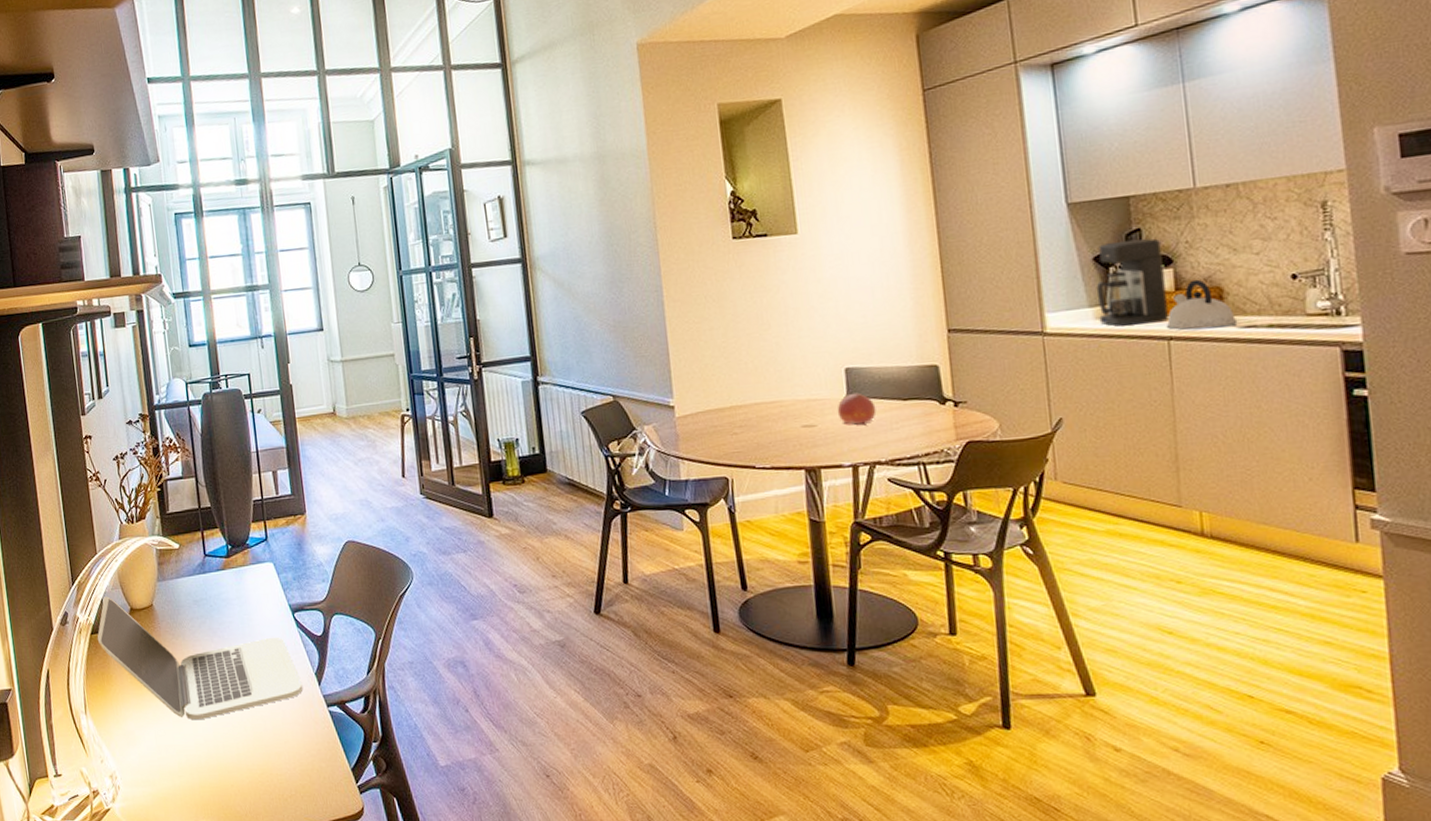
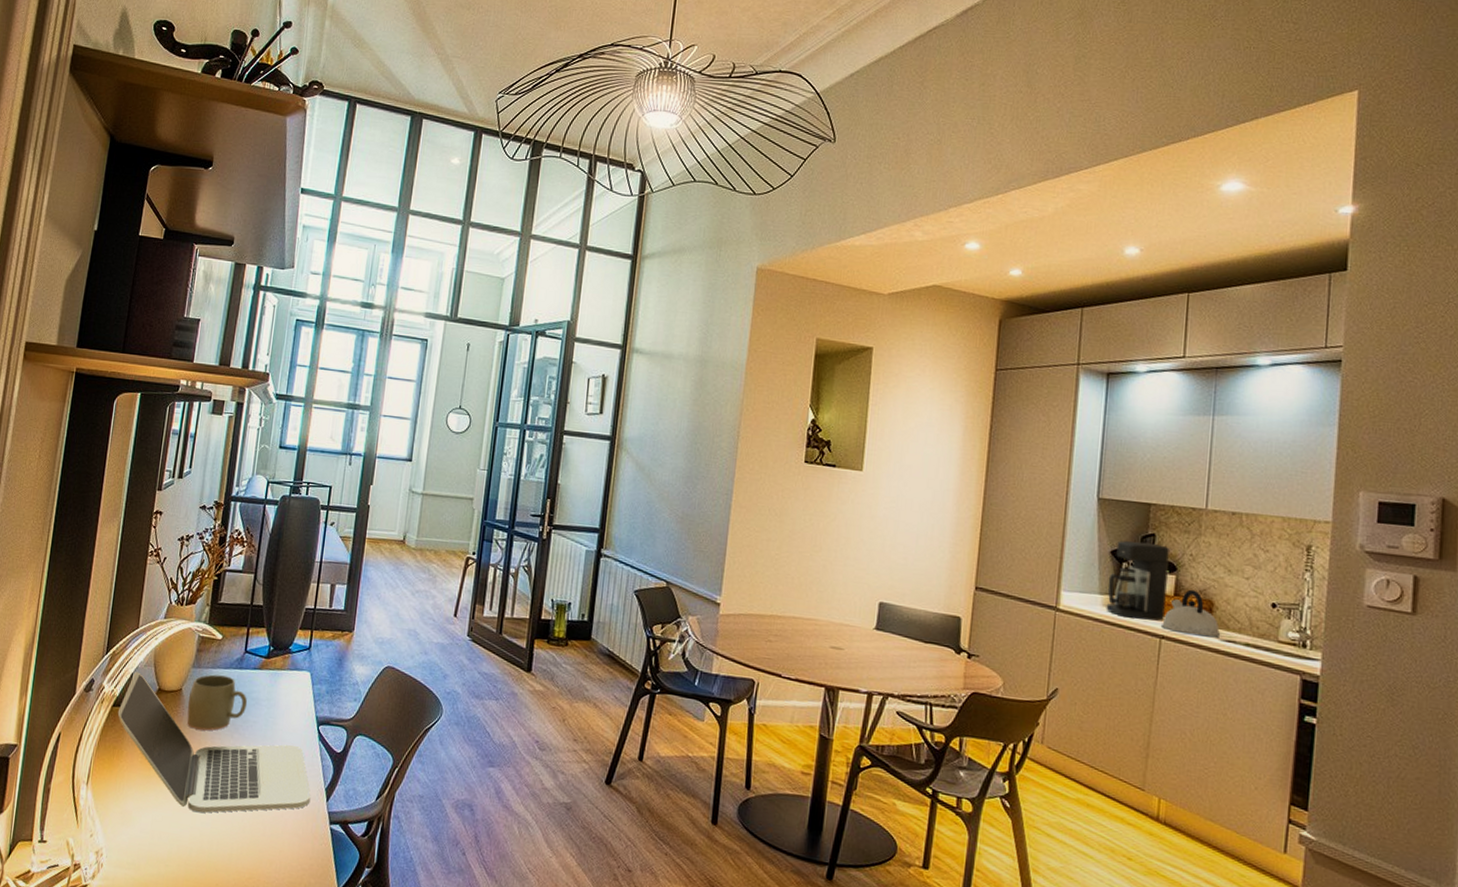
mug: none [161,583,220,641] -> present [187,674,248,731]
fruit: present [837,392,877,426] -> none [864,626,899,658]

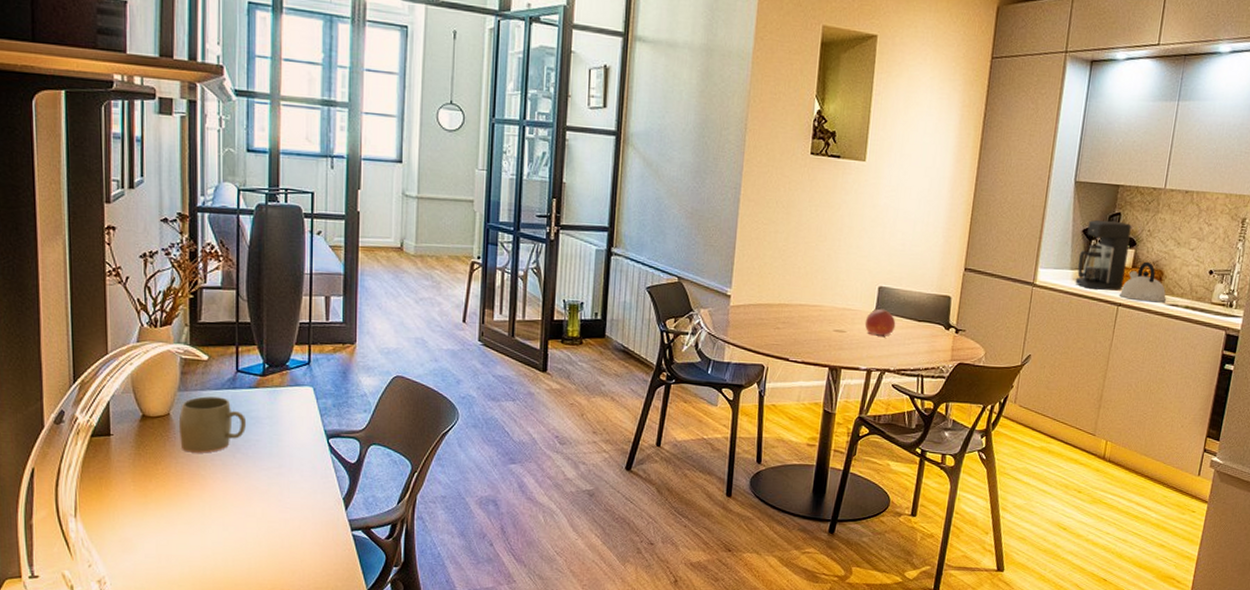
laptop: present [117,672,311,813] -> none [98,399,328,533]
fruit: none [864,626,899,658] -> present [864,308,896,338]

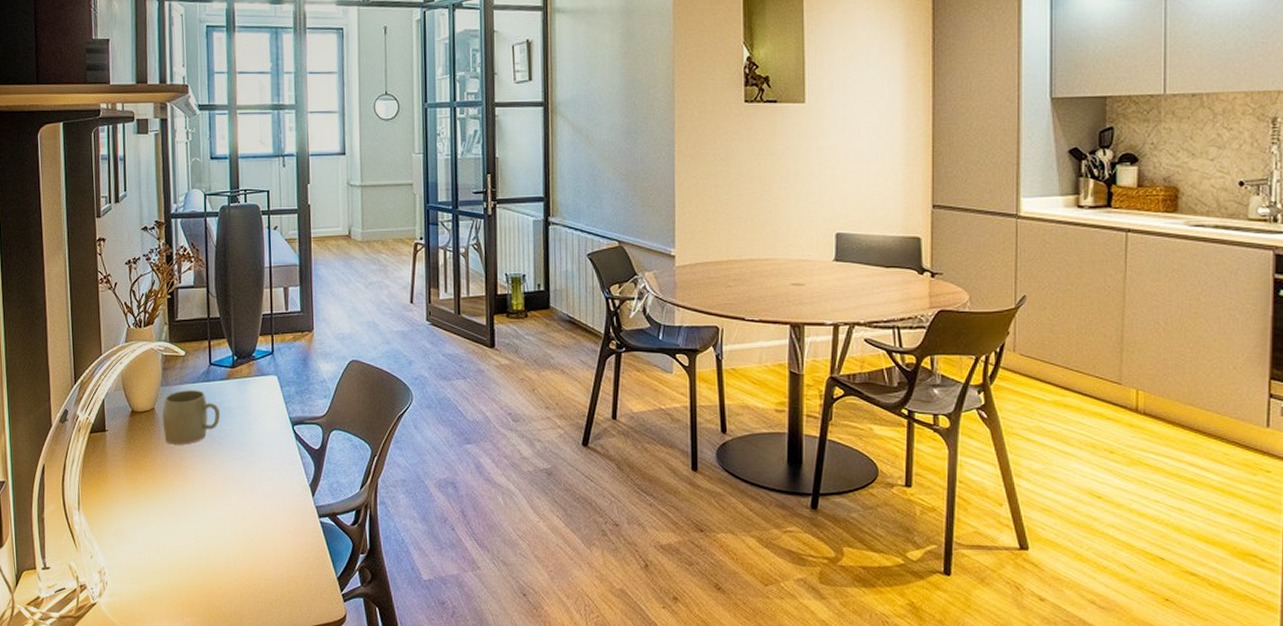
fruit: present [864,308,896,338] -> none [825,257,860,288]
coffee maker: present [1075,220,1132,291] -> none [1068,136,1129,215]
kettle: present [1120,261,1167,303] -> none [1127,178,1189,225]

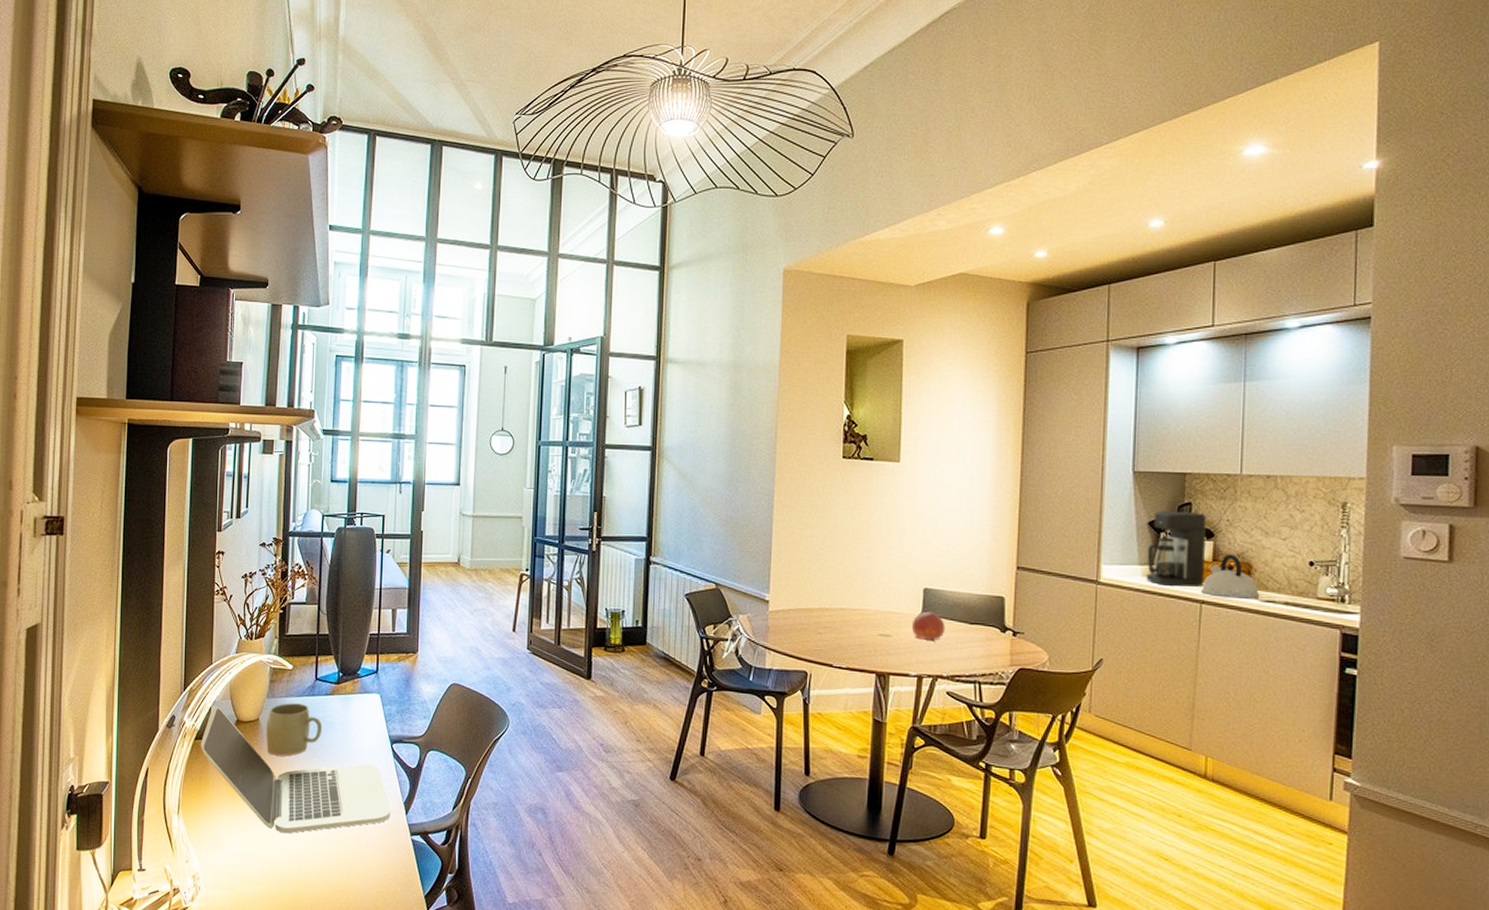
laptop: none [95,397,297,523] -> present [200,705,391,834]
fruit: none [825,257,860,288] -> present [911,611,946,642]
coffee maker: none [1068,136,1129,215] -> present [1146,511,1206,587]
kettle: none [1127,178,1189,225] -> present [1202,554,1260,599]

